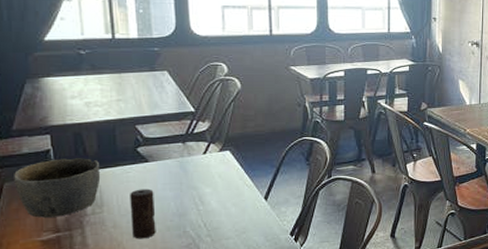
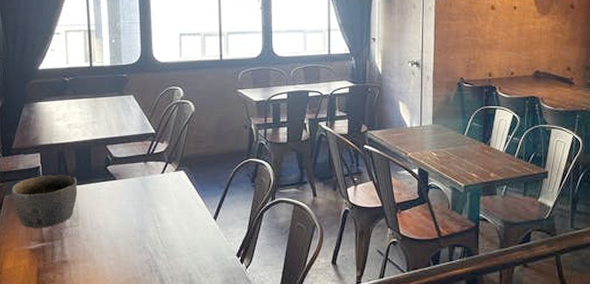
candle: present [130,188,156,239] -> none [100,205,121,253]

